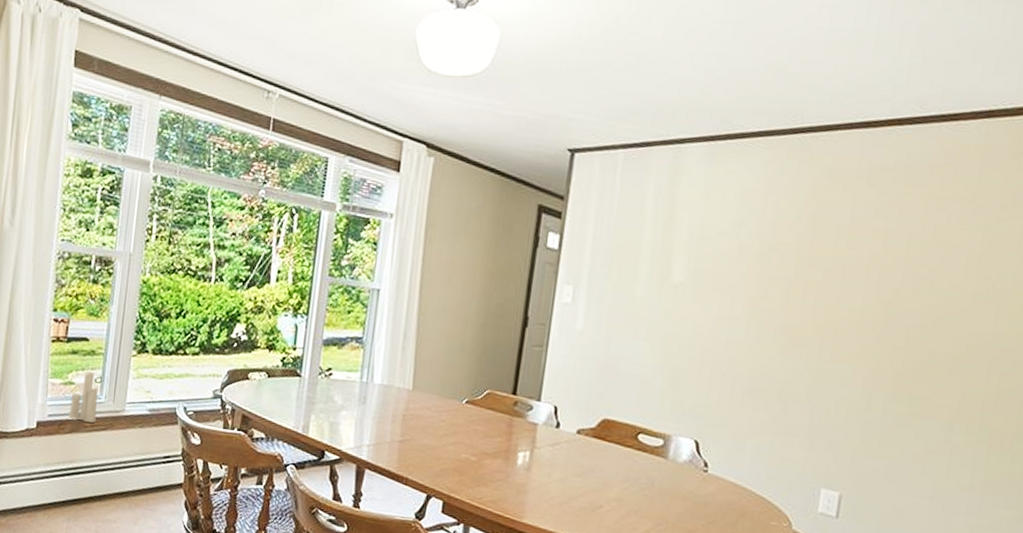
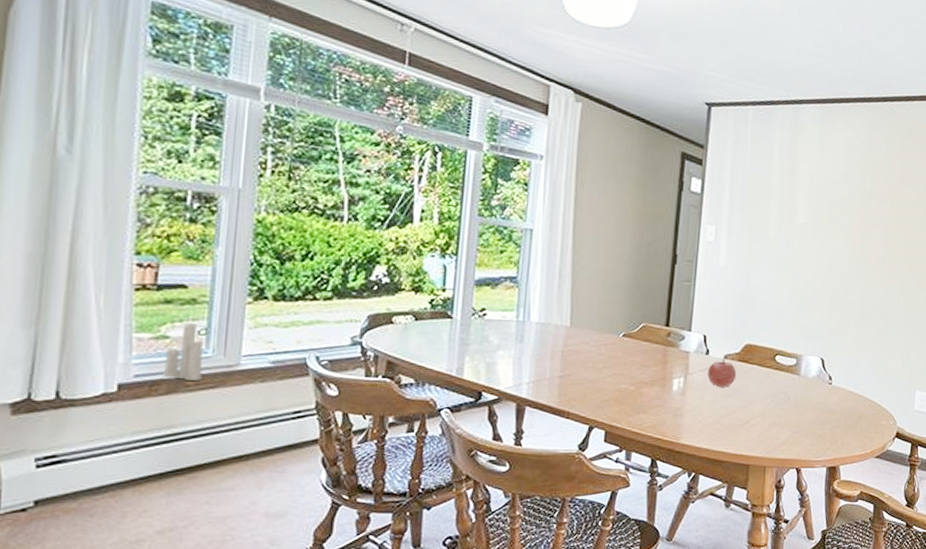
fruit: none [557,434,591,466] -> present [708,359,737,387]

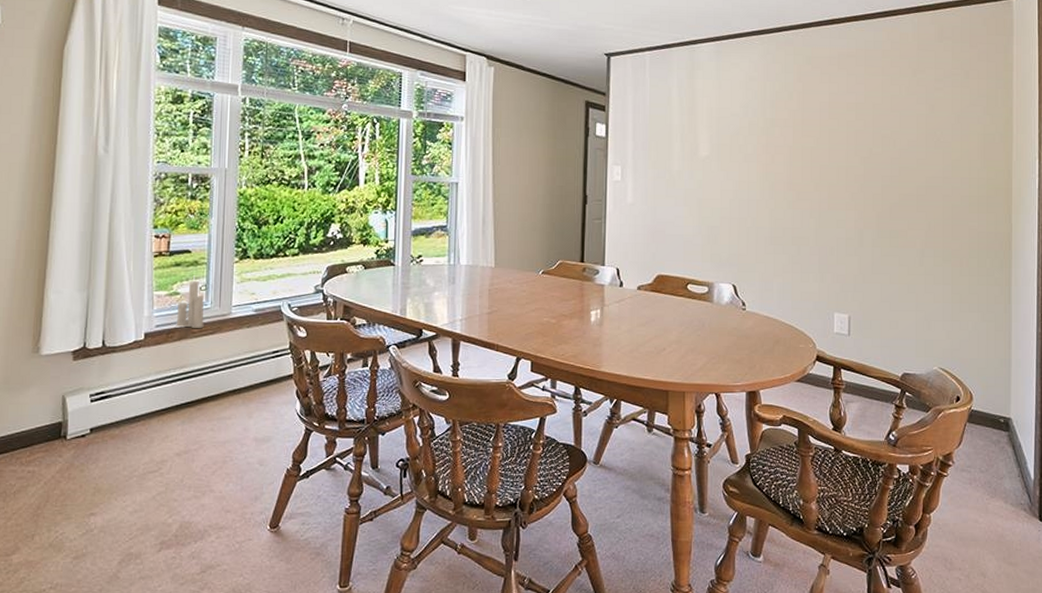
fruit: present [708,359,737,387] -> none [623,290,651,317]

